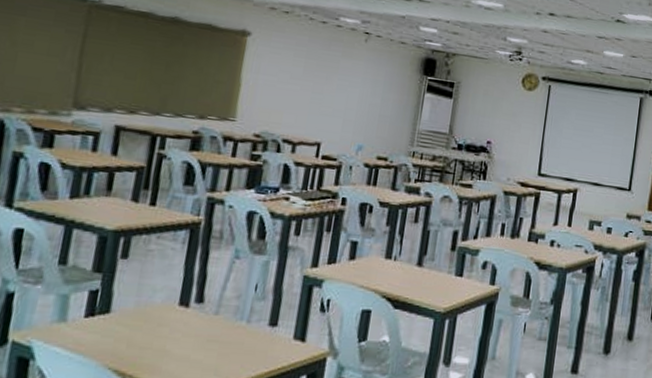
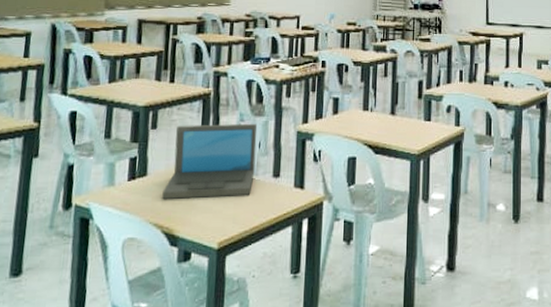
laptop: none [127,256,255,345] -> present [162,123,257,200]

